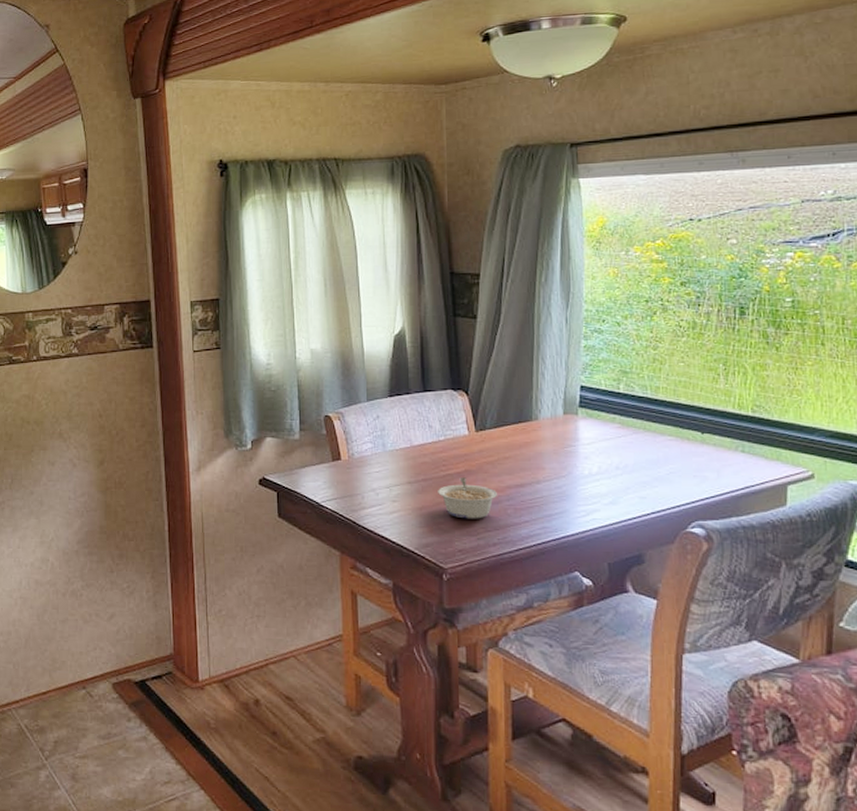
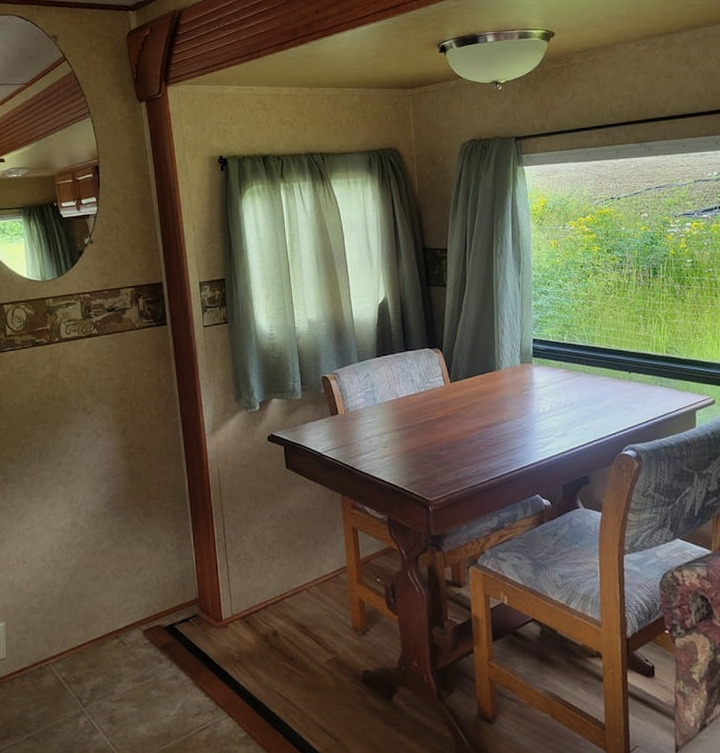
legume: present [438,477,498,519] -> none [421,422,471,458]

